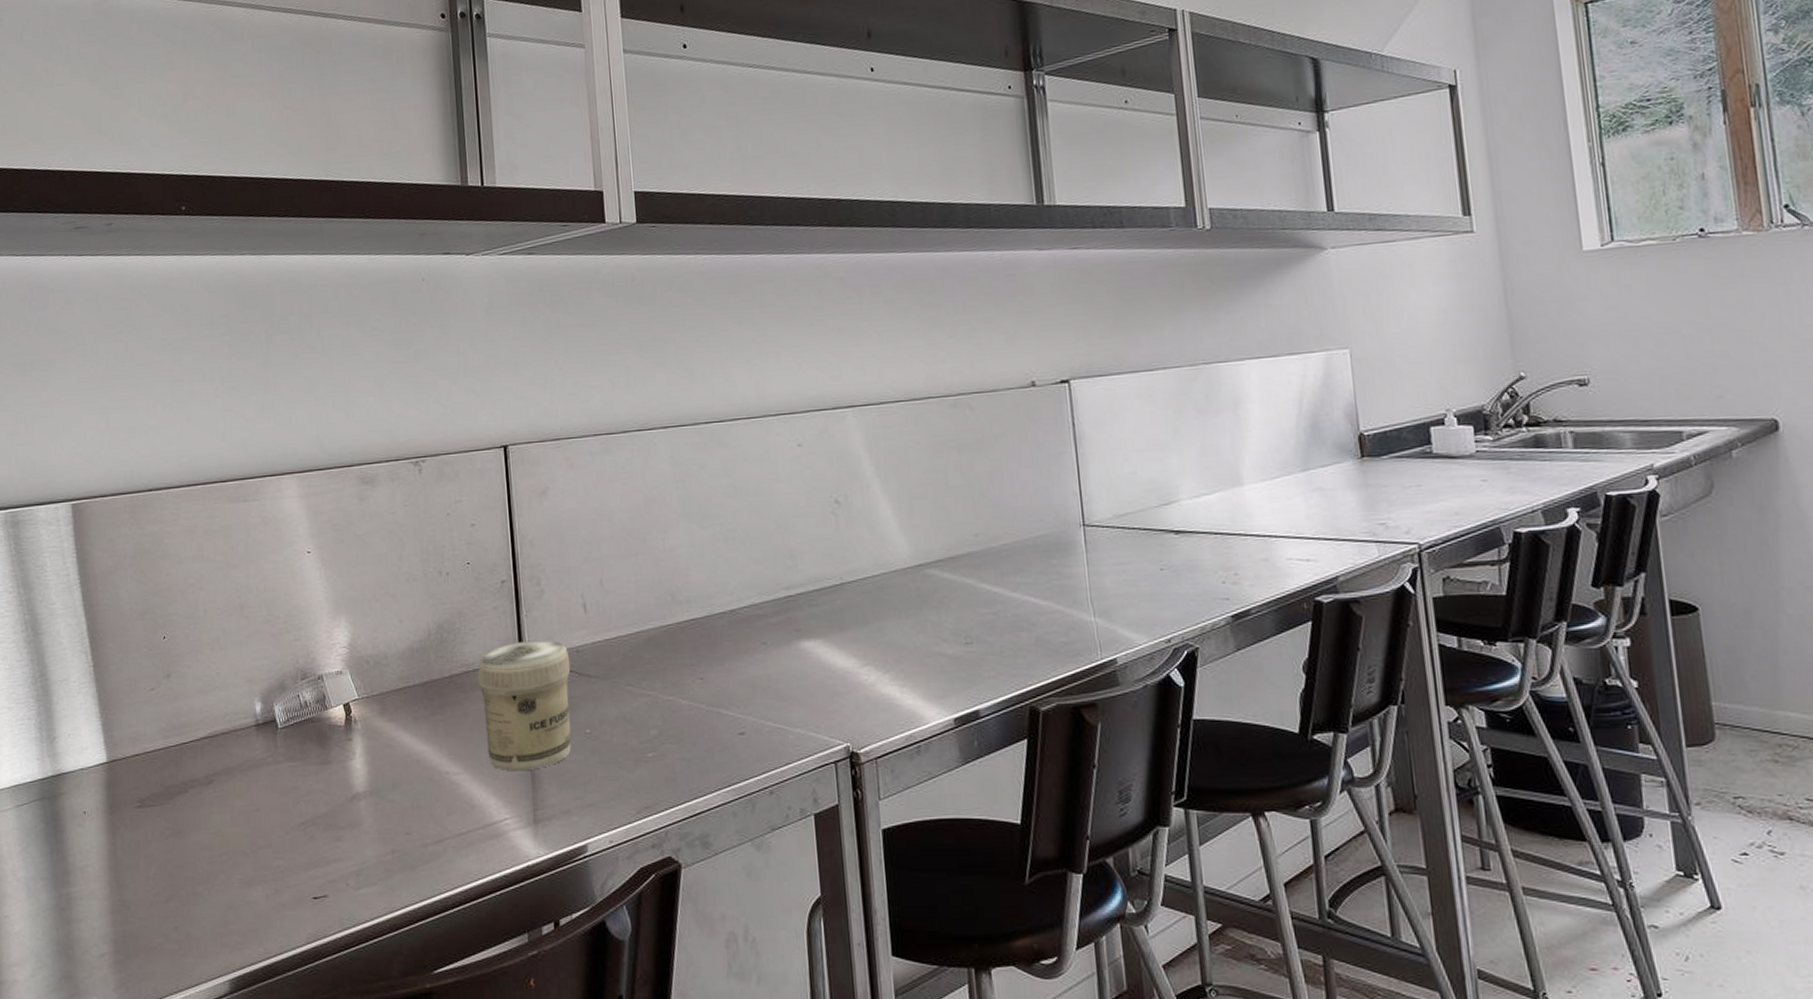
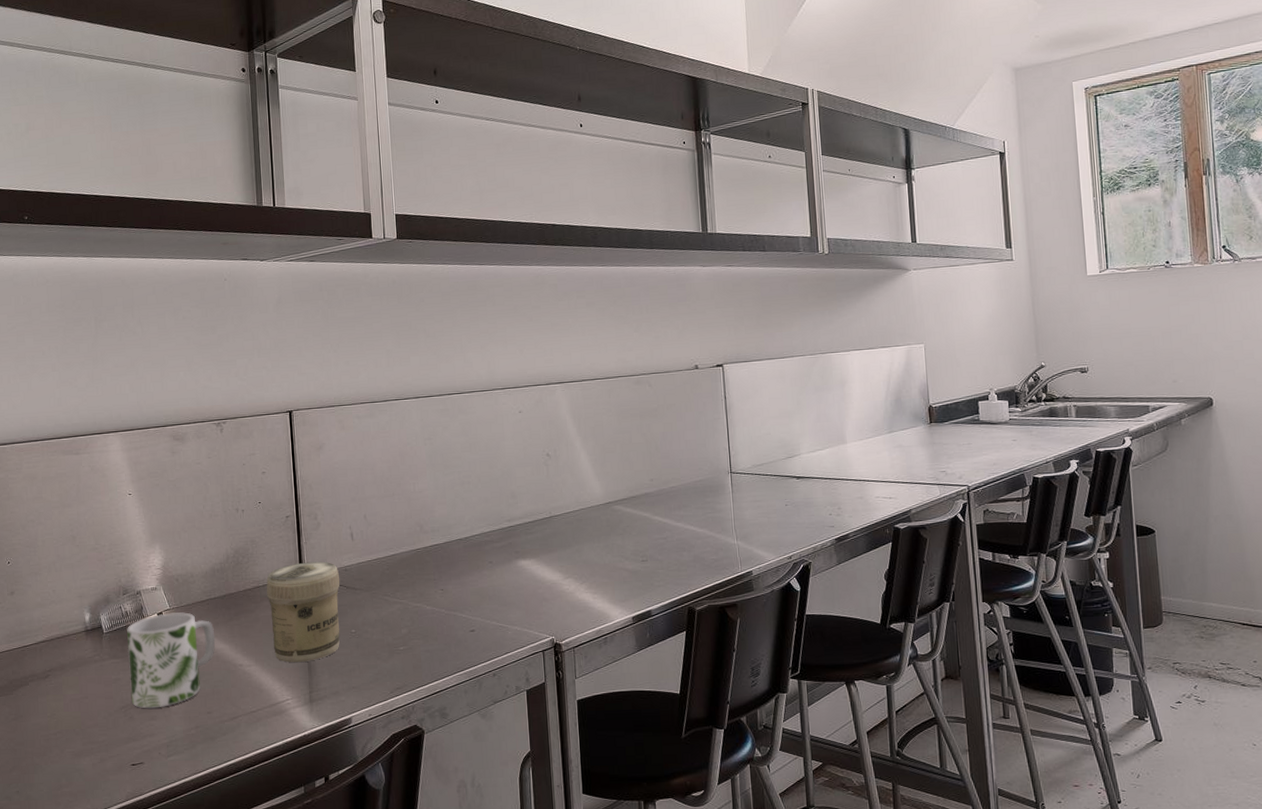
mug: none [306,703,415,826] -> present [127,612,216,709]

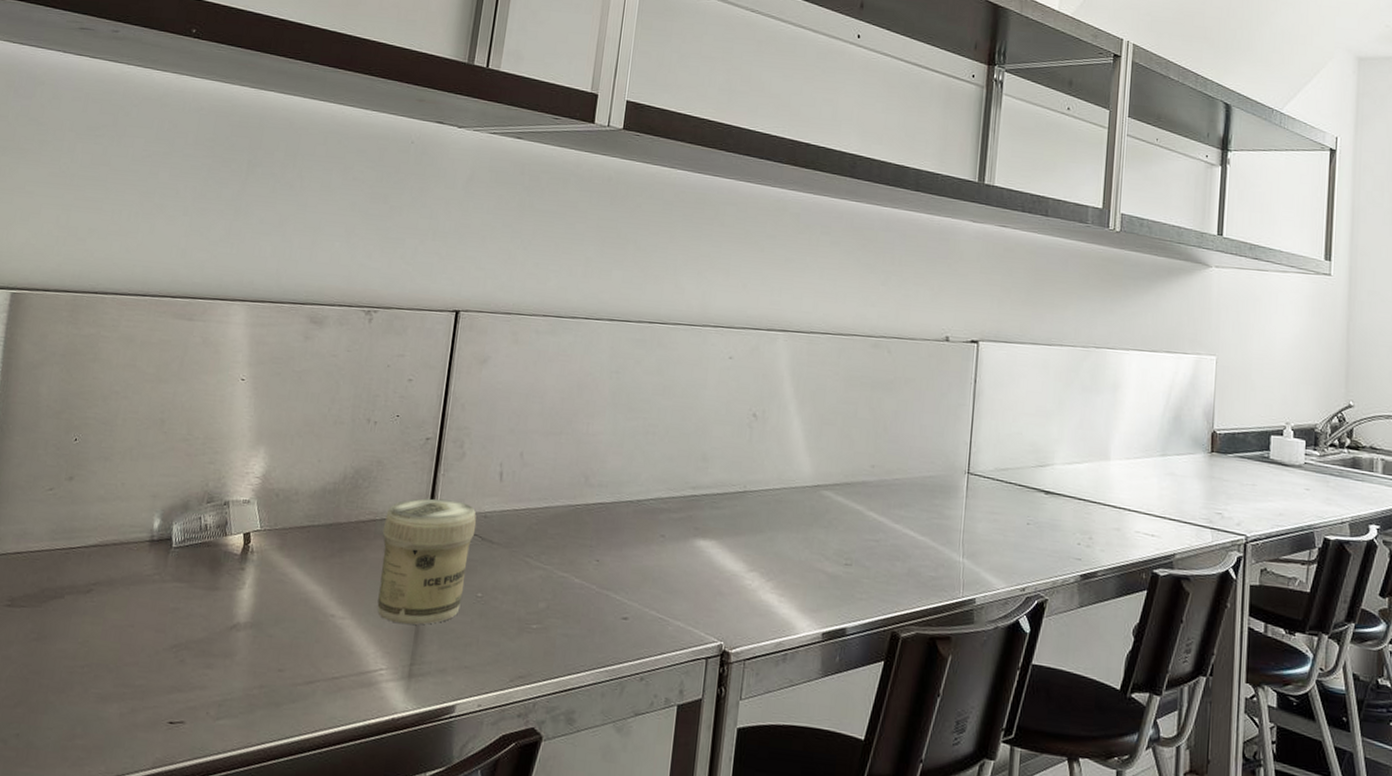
mug: present [127,612,216,709] -> none [187,534,309,654]

